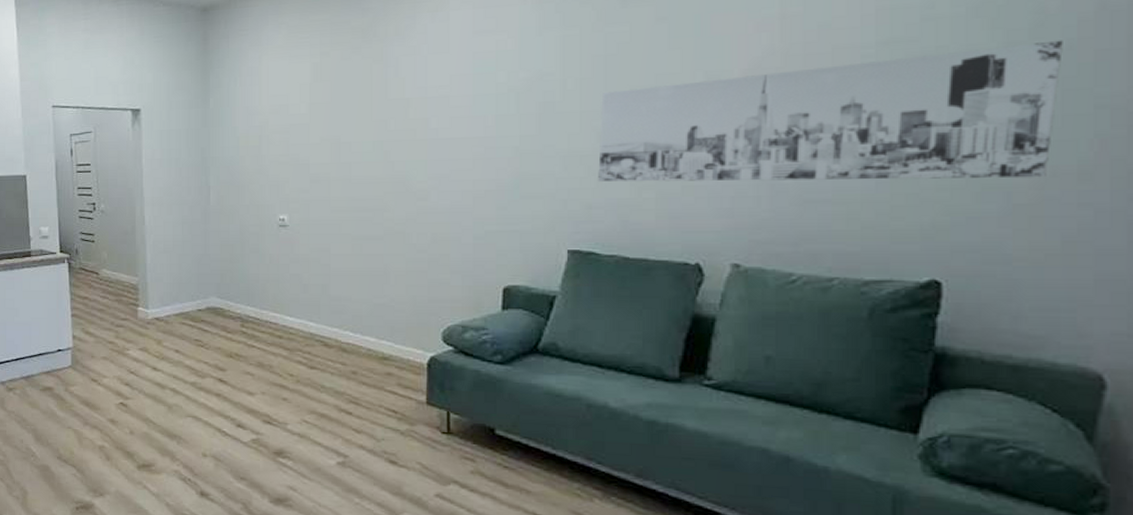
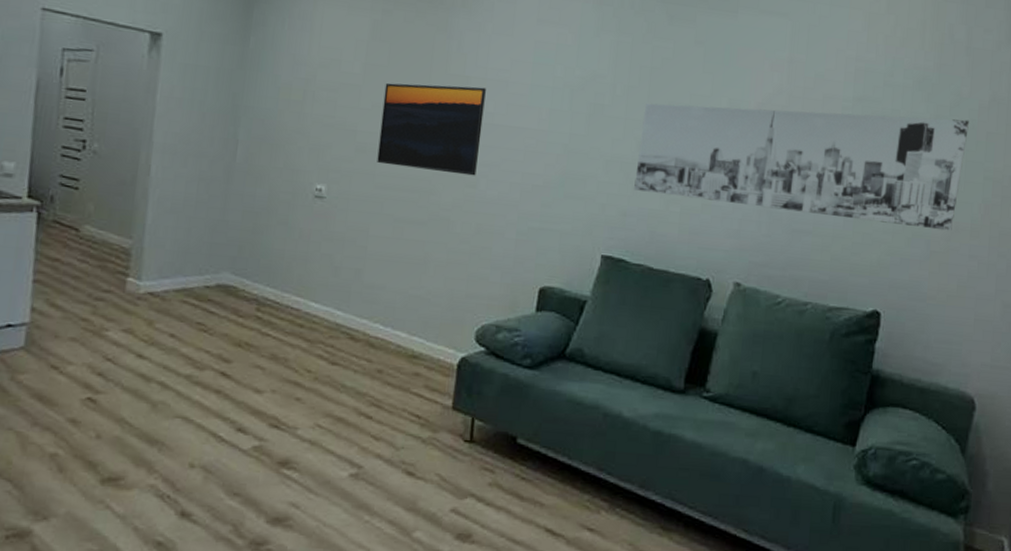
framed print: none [330,106,427,190] -> present [377,82,486,176]

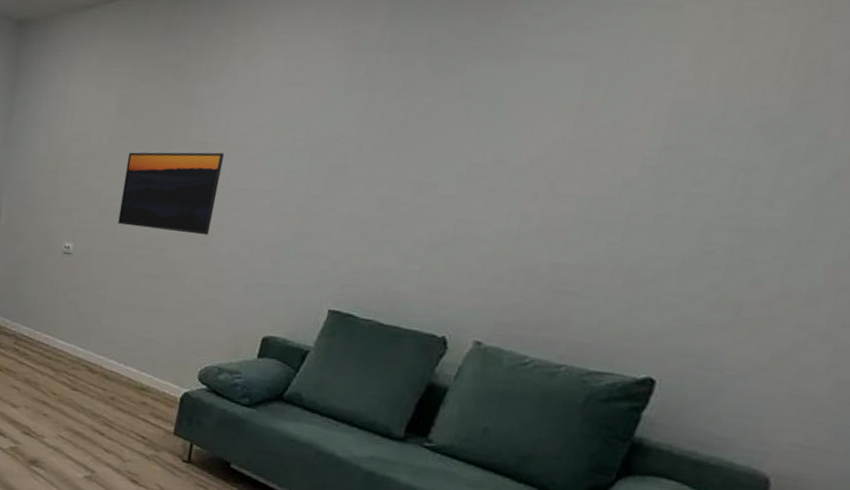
wall art: present [634,103,969,231] -> none [370,161,833,297]

